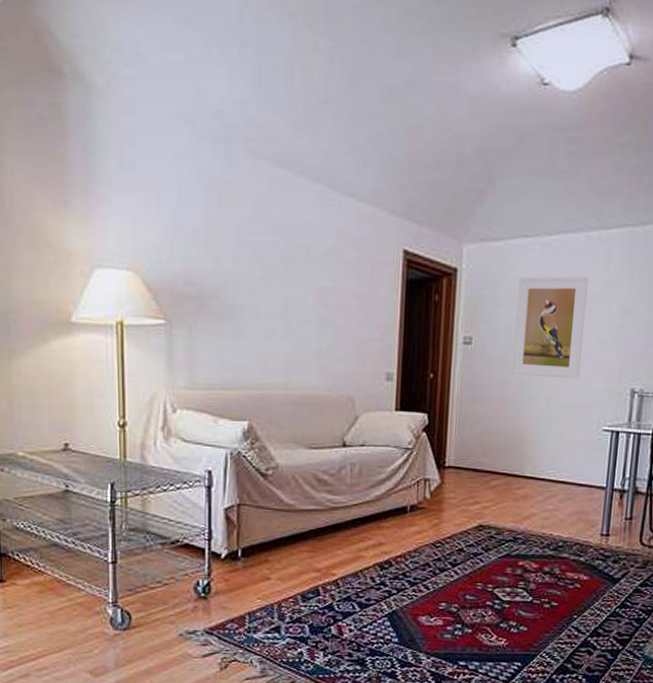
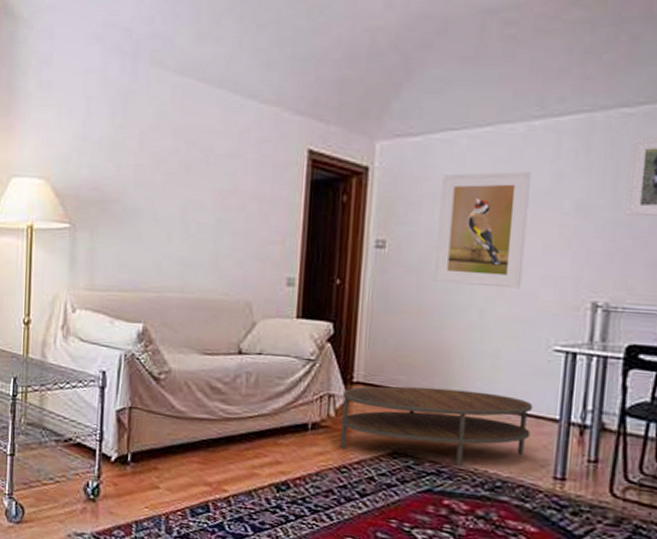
coffee table: none [435,467,587,532] -> present [340,386,533,466]

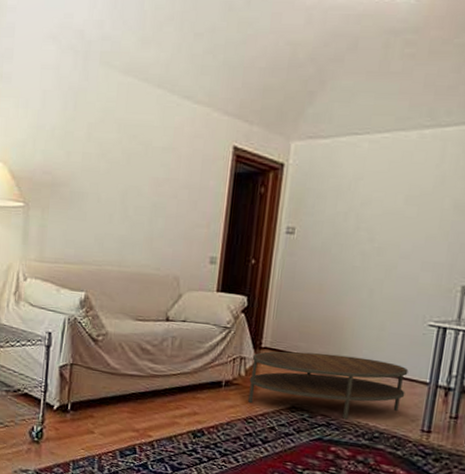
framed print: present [435,171,531,289] -> none [334,172,420,273]

